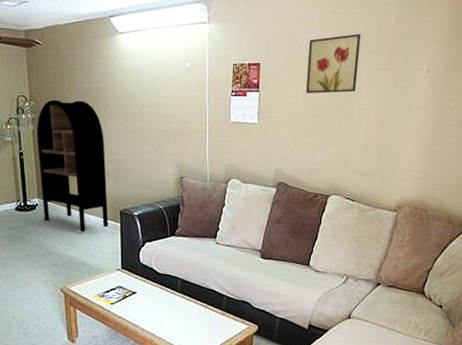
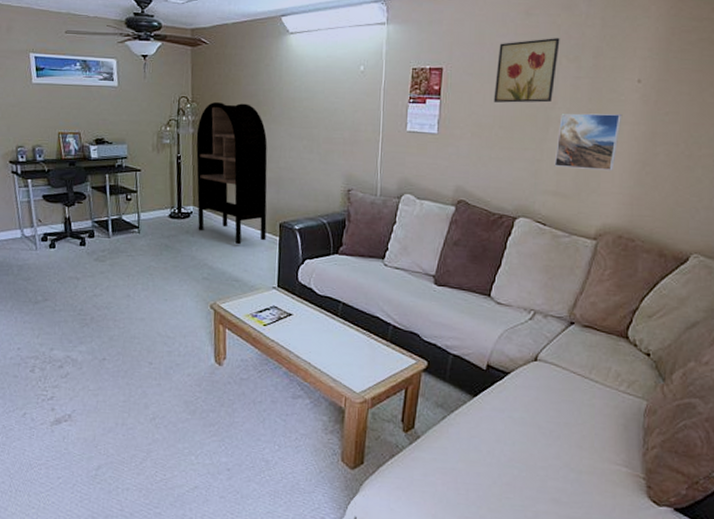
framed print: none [359,100,416,151] -> present [554,113,623,171]

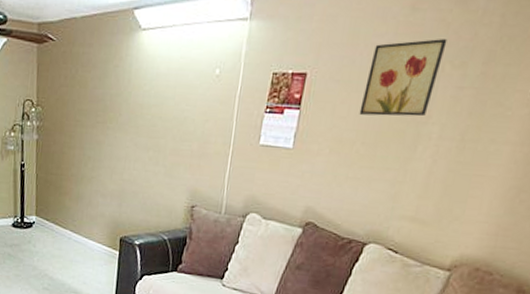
bookshelf: present [196,102,268,245] -> none [39,107,112,258]
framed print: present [554,113,623,171] -> none [416,129,505,198]

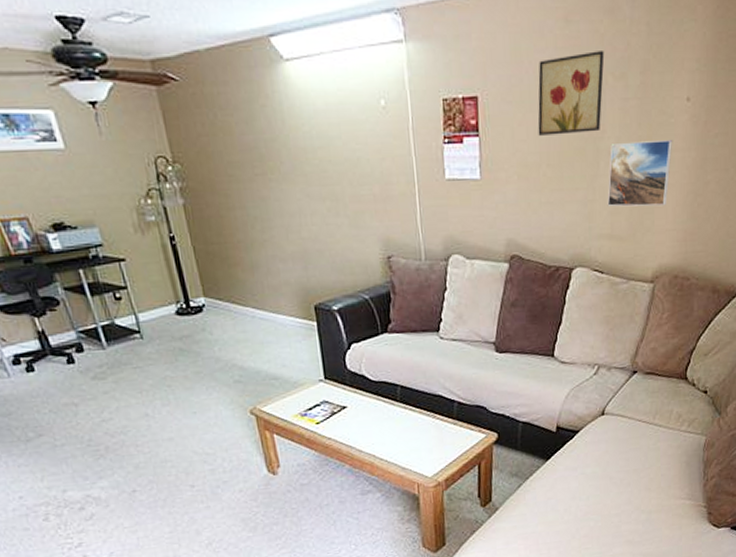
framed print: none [416,129,505,198] -> present [607,139,673,207]

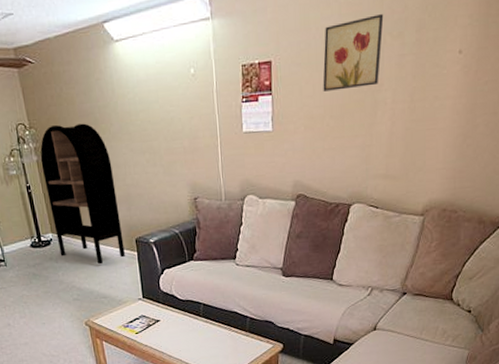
bookshelf: none [187,159,301,337] -> present [40,123,125,265]
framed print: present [607,139,673,207] -> none [383,88,445,150]

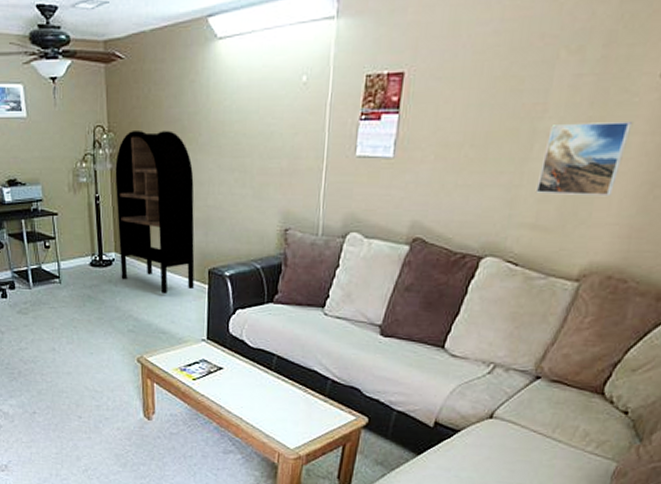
wall art: present [323,14,384,91] -> none [466,22,561,114]
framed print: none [383,88,445,150] -> present [535,120,633,197]

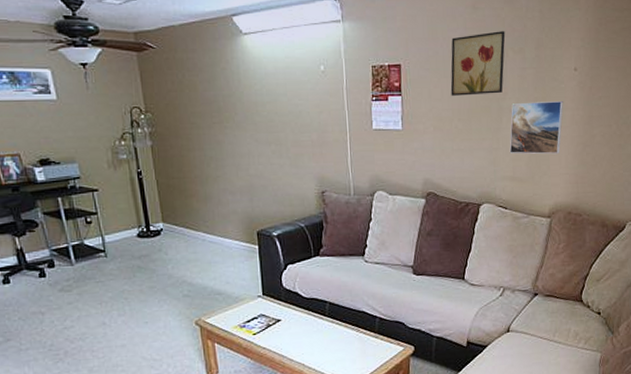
bookshelf: present [115,131,195,295] -> none [155,111,245,258]
wall art: none [466,22,561,114] -> present [450,31,506,96]

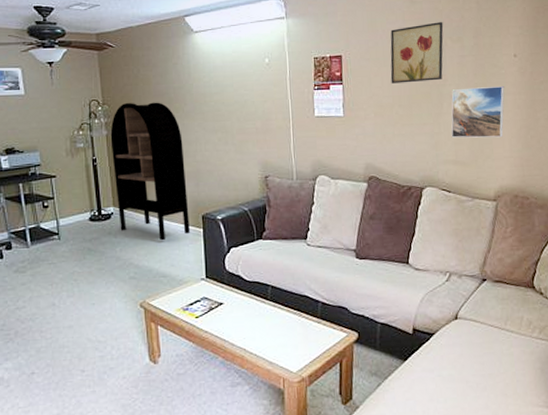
bookshelf: none [155,111,245,258] -> present [110,102,190,241]

